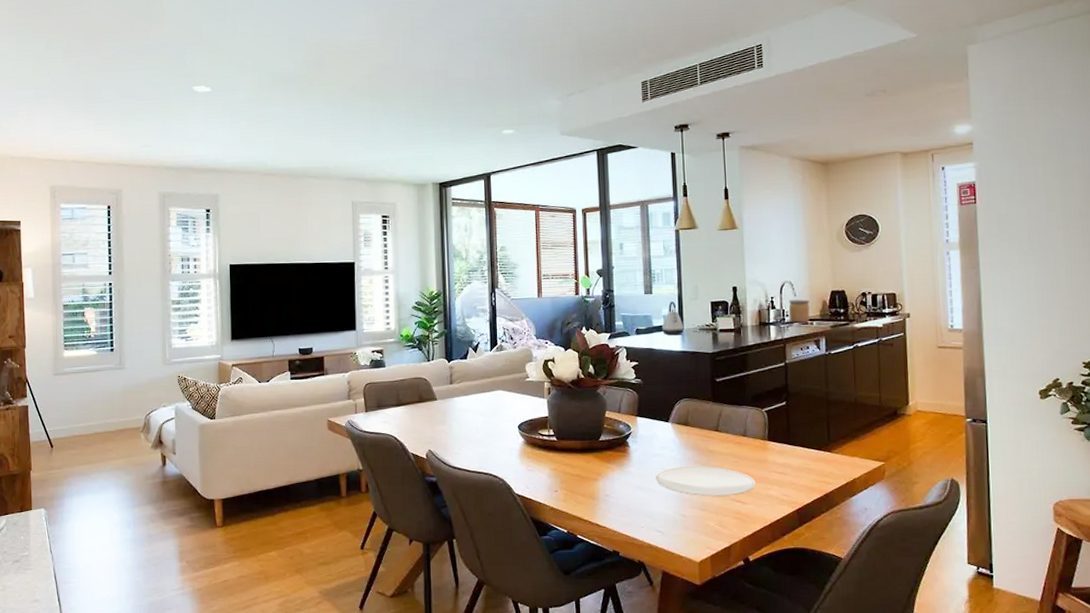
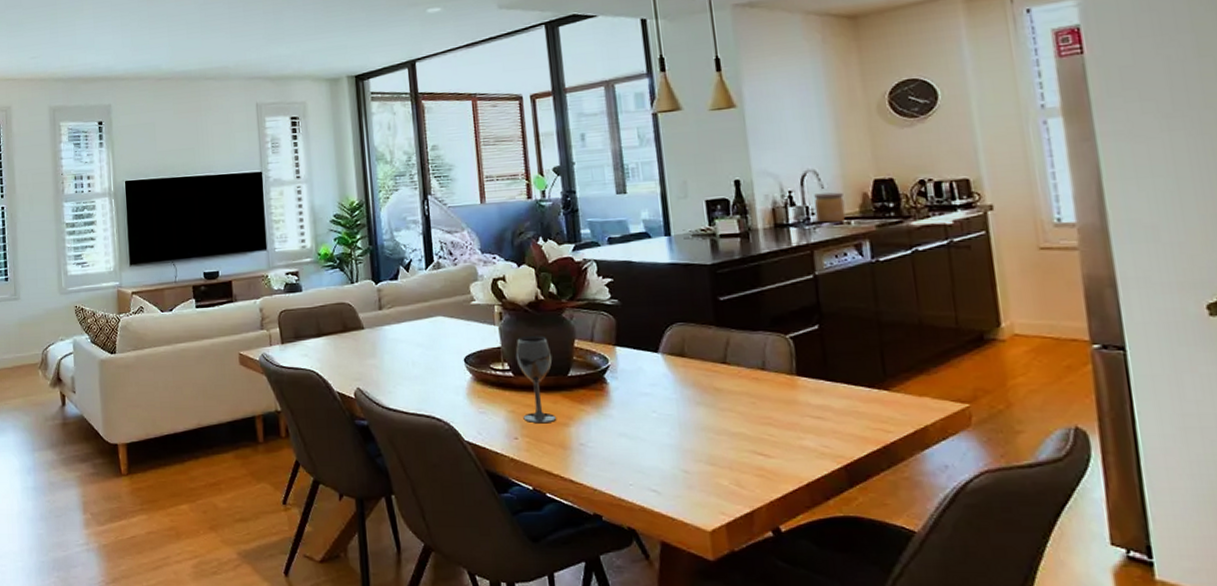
wine glass: none [559,407,588,479] -> present [515,335,556,424]
plate: present [655,465,756,497] -> none [644,407,784,447]
kettle: present [661,301,685,336] -> none [641,201,672,244]

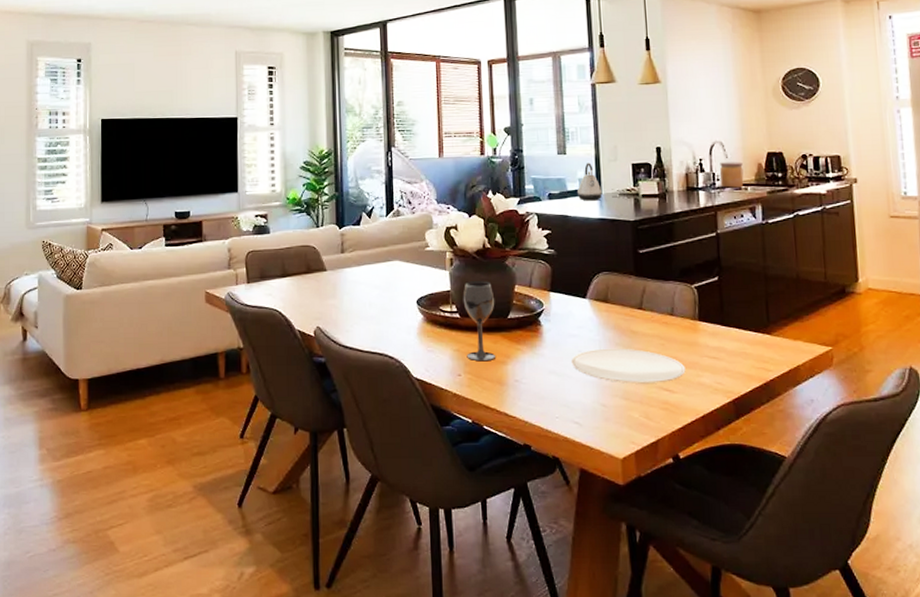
kettle: none [641,201,672,244] -> present [576,163,603,201]
plate: none [644,407,784,447] -> present [571,348,686,384]

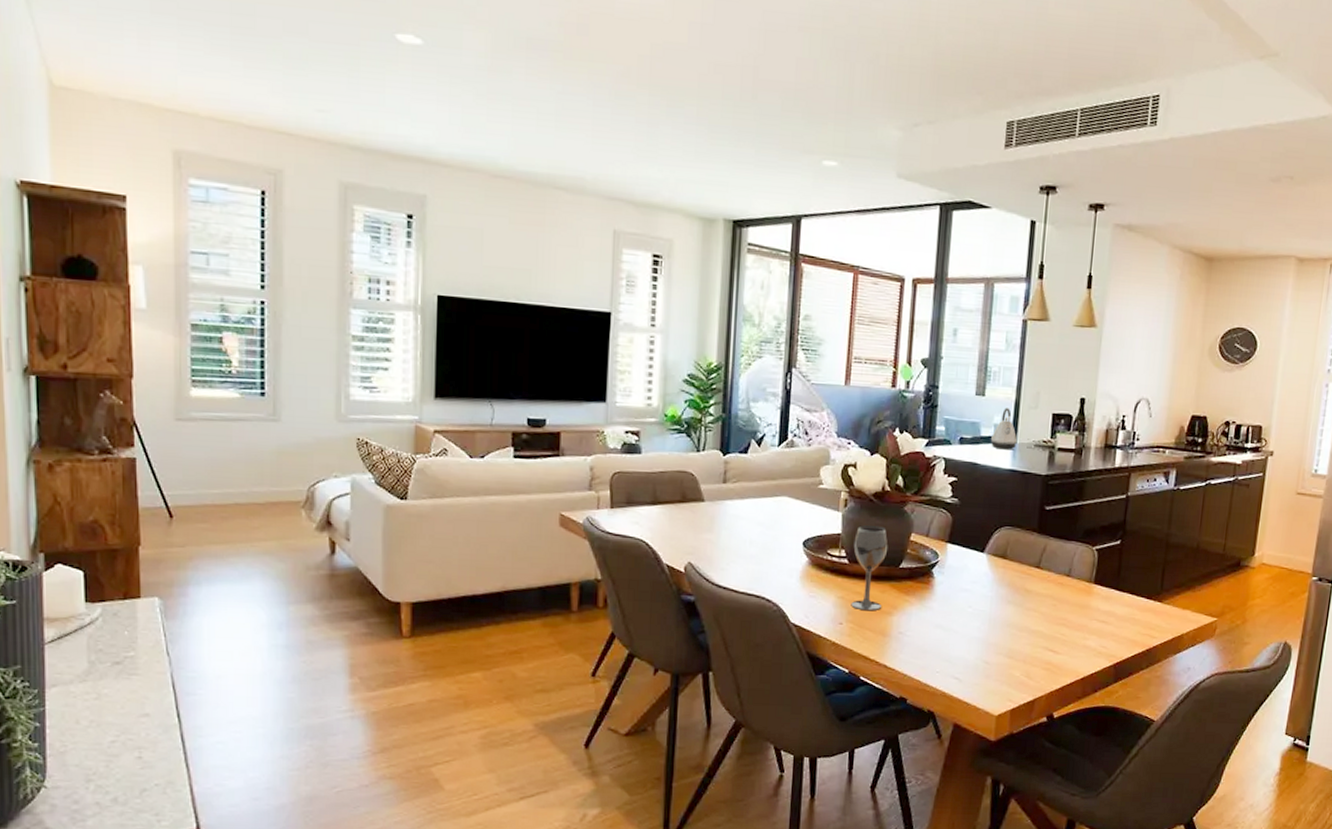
plate: present [571,348,686,384] -> none [960,605,1073,644]
jar: present [719,162,744,188] -> none [1139,421,1165,450]

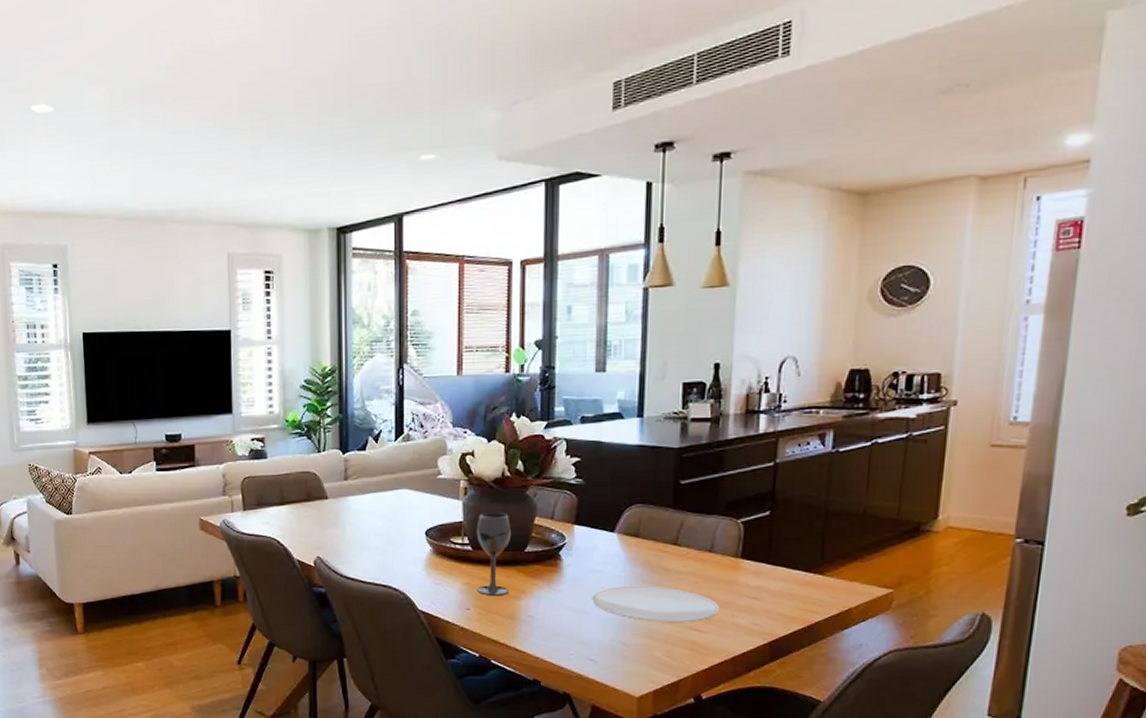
plate: none [960,605,1073,644] -> present [592,585,720,623]
kettle: present [990,407,1018,450] -> none [614,381,645,425]

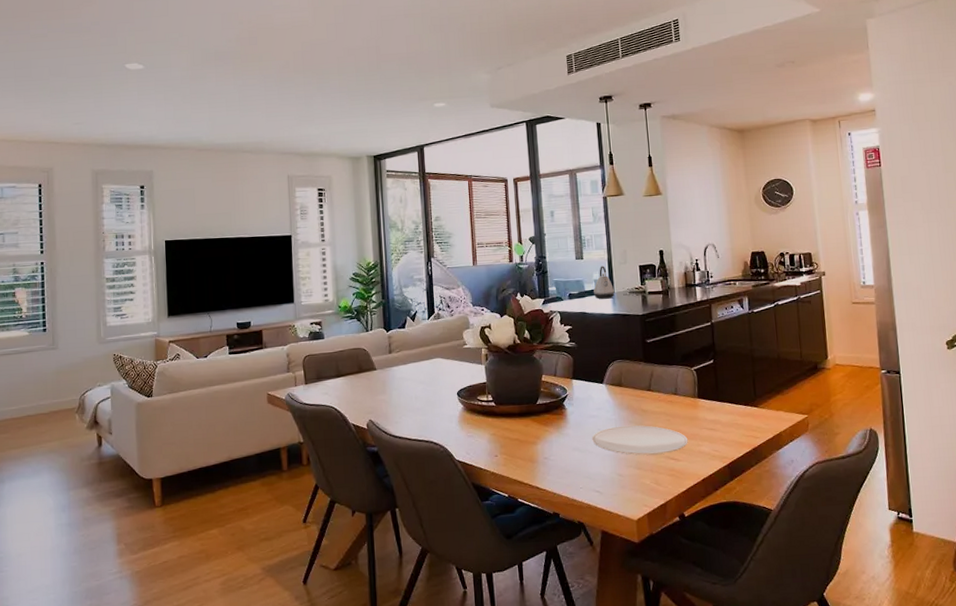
wine glass: present [476,511,512,596] -> none [497,372,527,443]
kettle: none [614,381,645,425] -> present [593,266,615,299]

